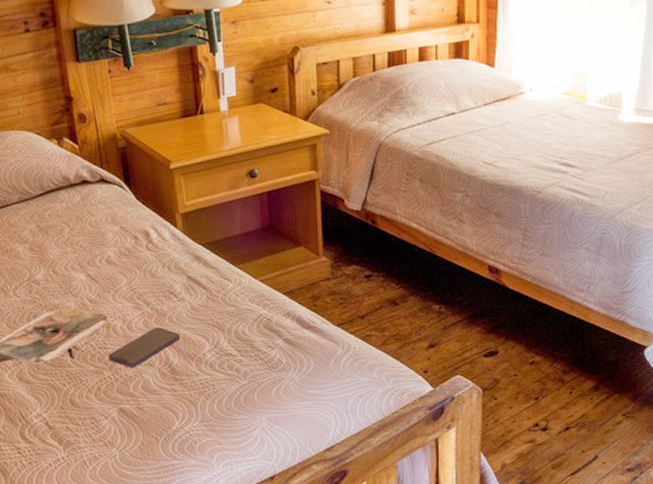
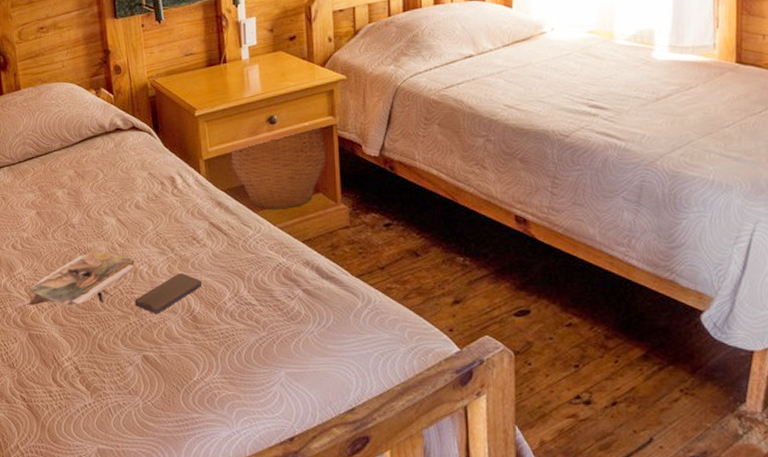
basket: none [209,181,309,263] -> present [231,126,327,209]

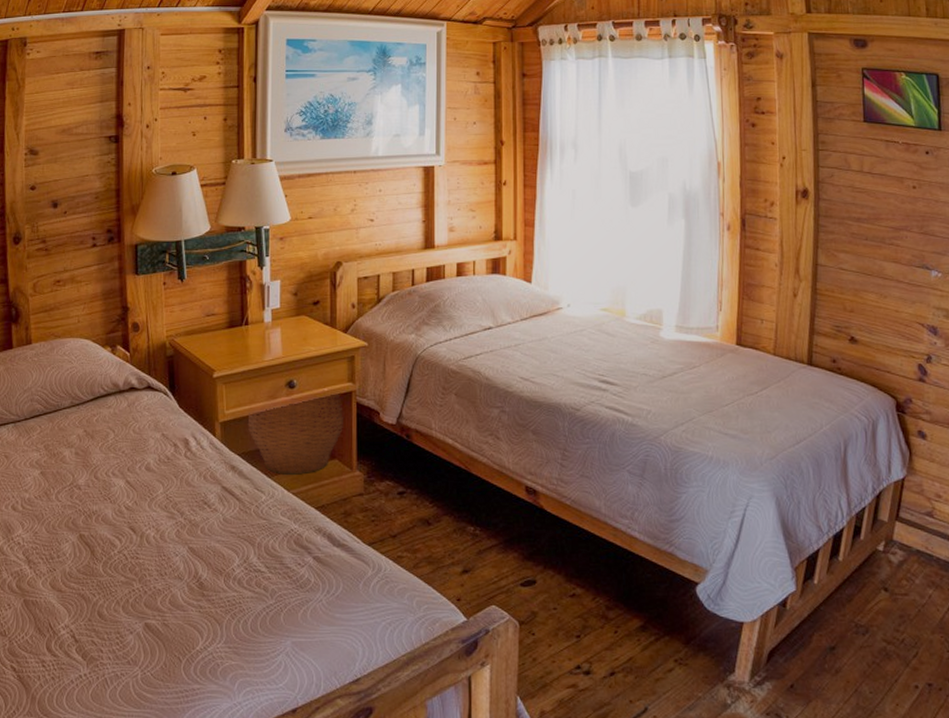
magazine: present [27,250,135,306] -> none [24,513,142,571]
smartphone: present [134,274,202,313] -> none [139,539,210,580]

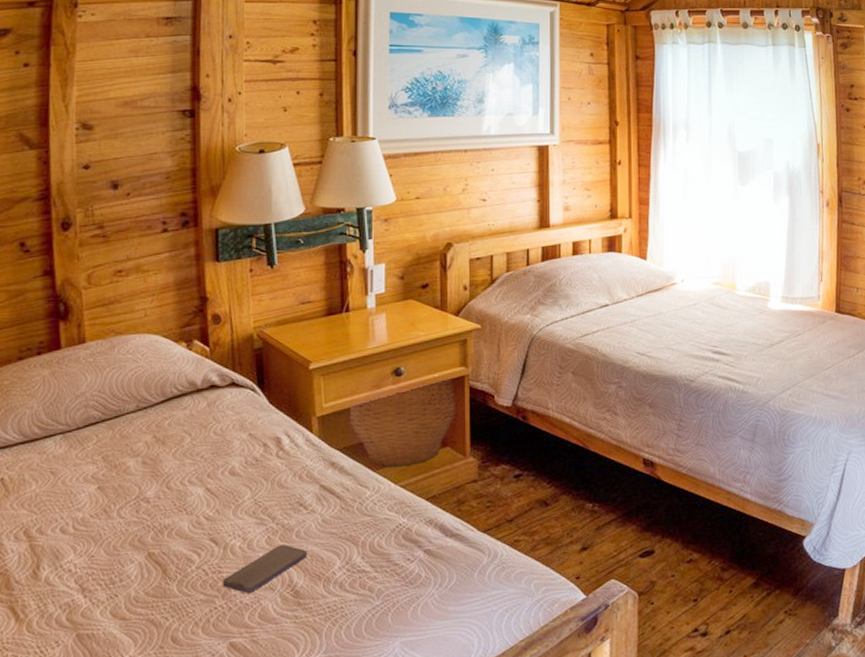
smartphone: none [139,539,210,580] -> present [222,544,307,593]

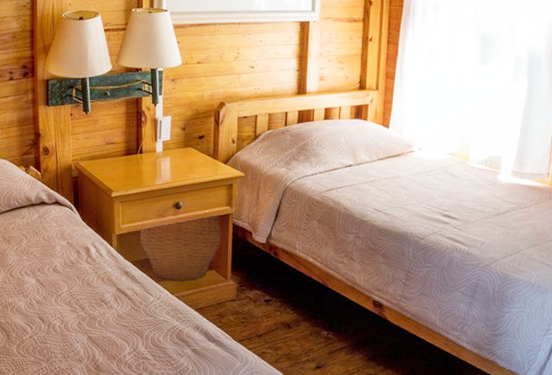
smartphone: present [222,544,307,593] -> none [46,329,106,361]

